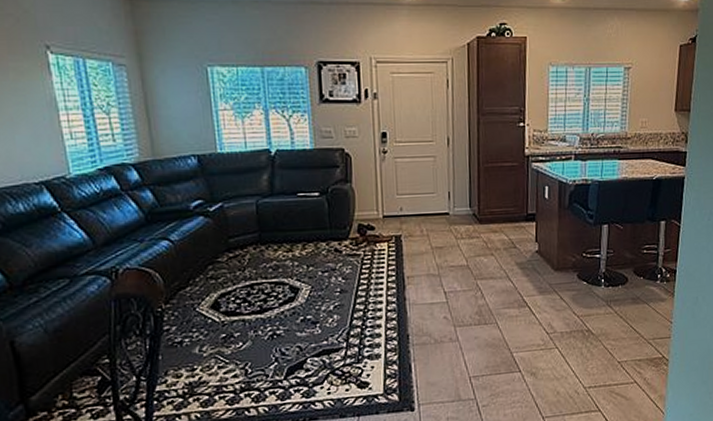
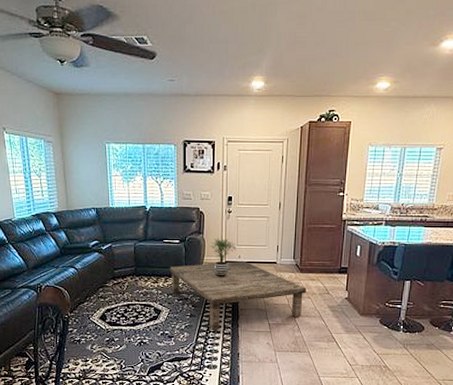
coffee table: none [307,215,489,308] -> present [169,261,307,330]
potted plant: none [362,185,397,238] -> present [210,237,237,277]

